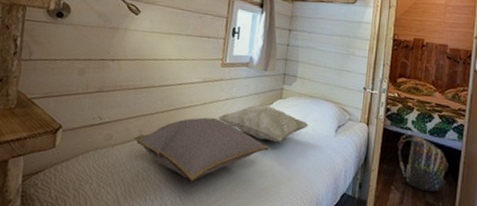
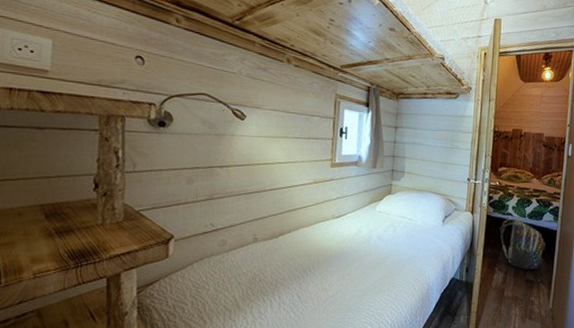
cushion: present [134,117,270,182] -> none [248,217,382,280]
decorative pillow: present [218,105,309,142] -> none [330,201,417,235]

